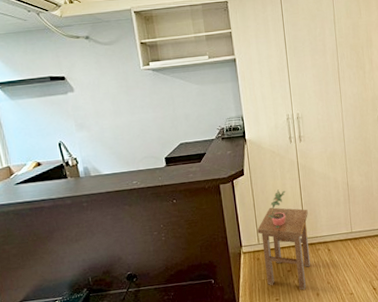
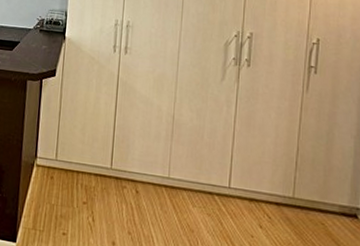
stool: present [257,207,311,291] -> none [57,120,120,233]
potted plant: present [268,189,286,229] -> none [73,102,98,148]

